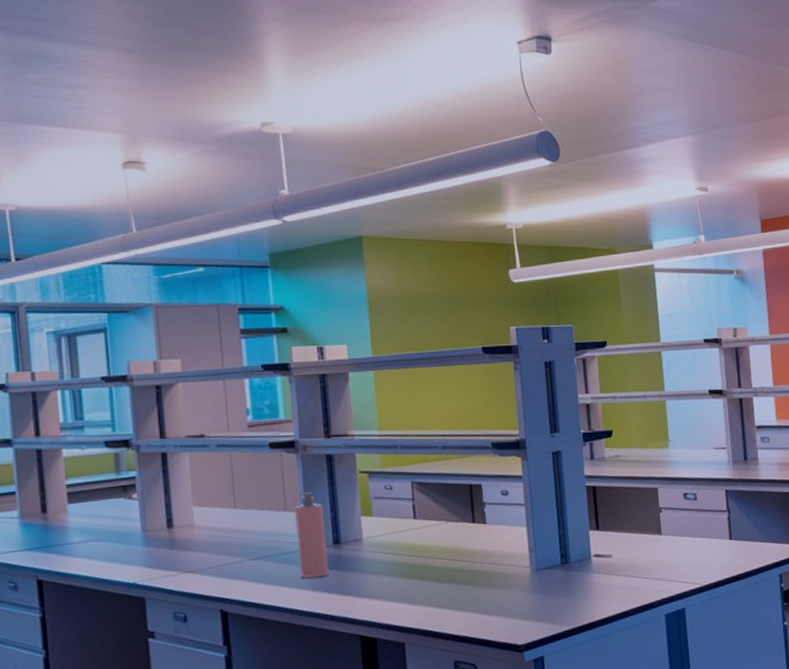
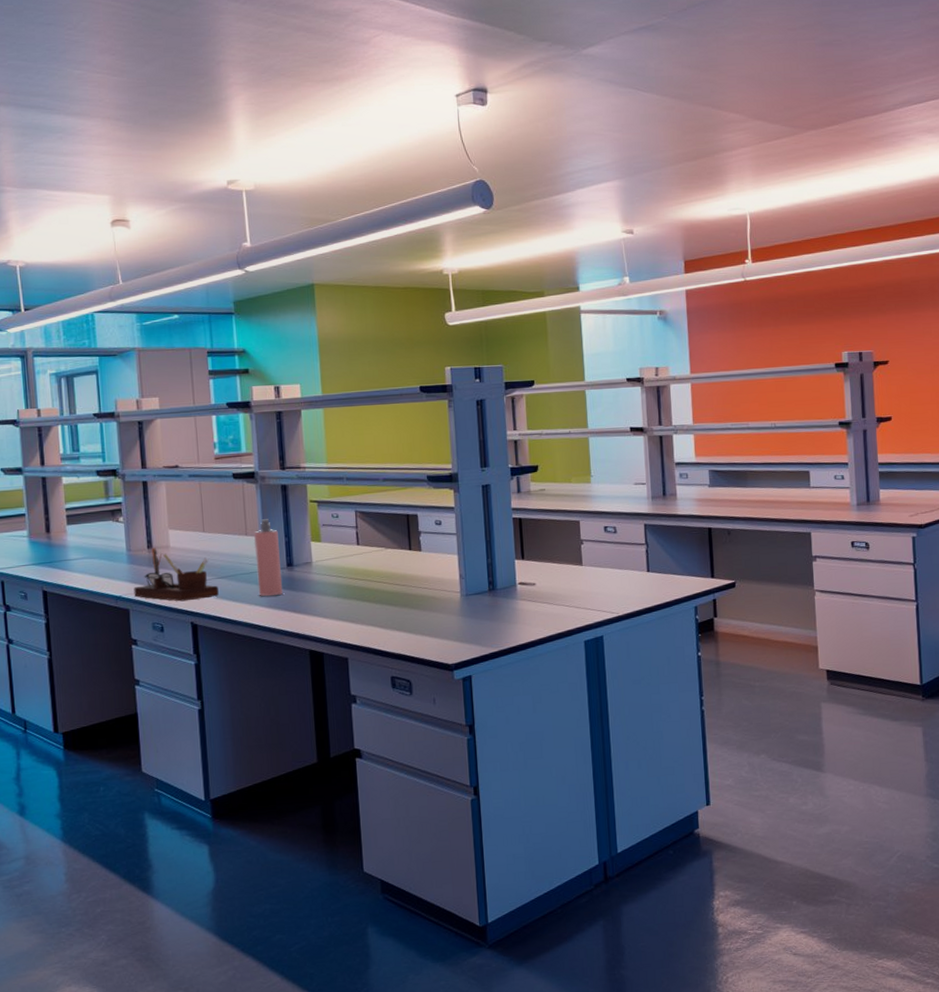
desk organizer: none [150,527,253,587] -> present [133,548,219,602]

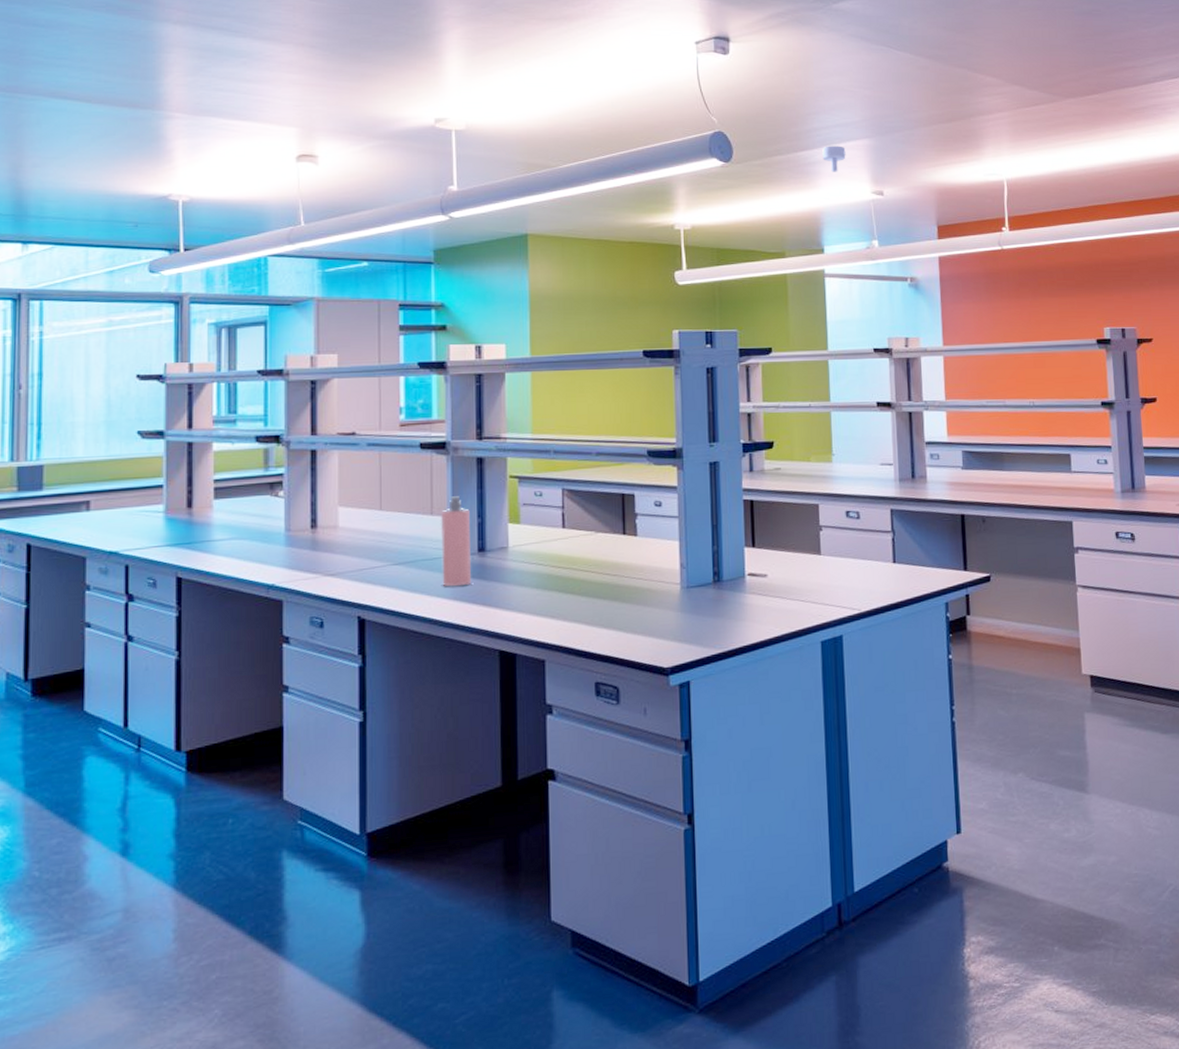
desk organizer: present [133,548,219,602] -> none [290,528,394,592]
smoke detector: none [575,188,598,214] -> present [822,146,846,172]

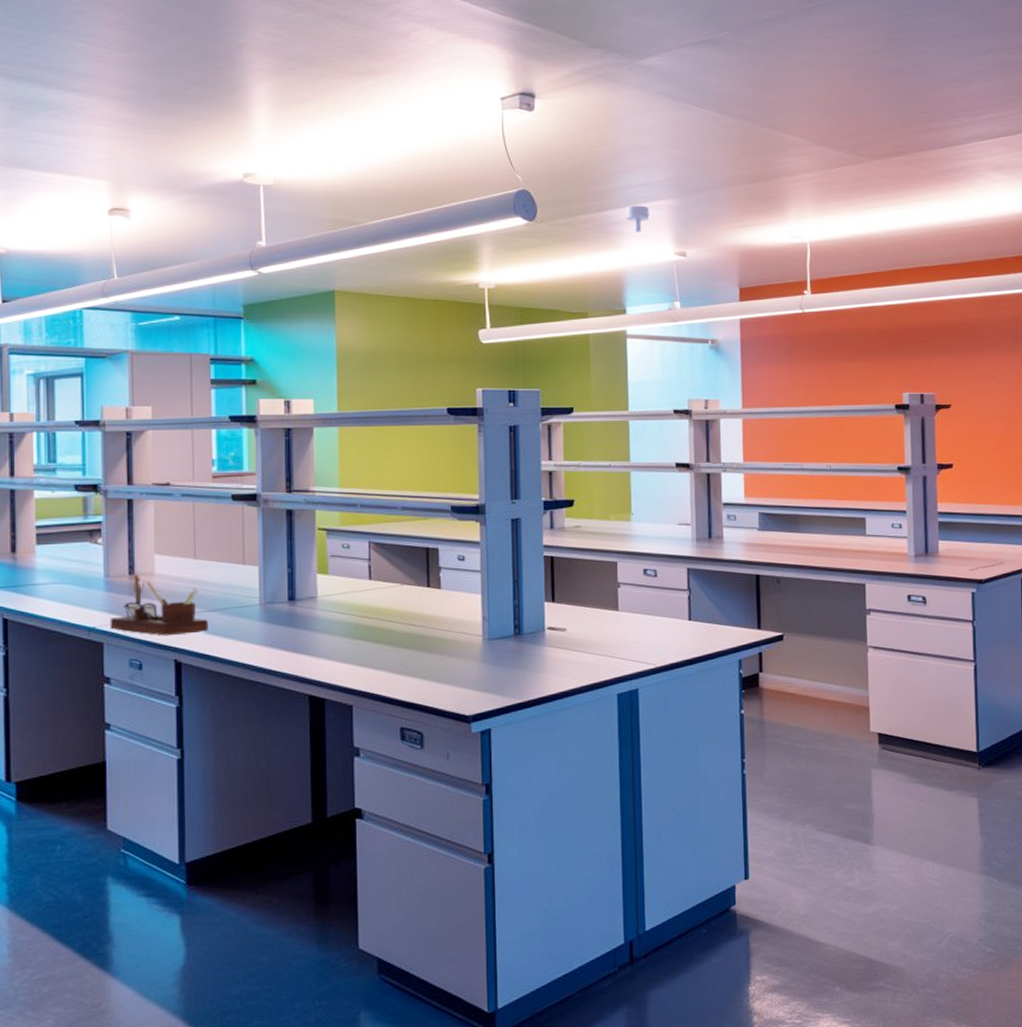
desk organizer: none [290,528,394,592] -> present [110,574,208,636]
spray bottle: present [440,496,472,586] -> none [251,547,283,633]

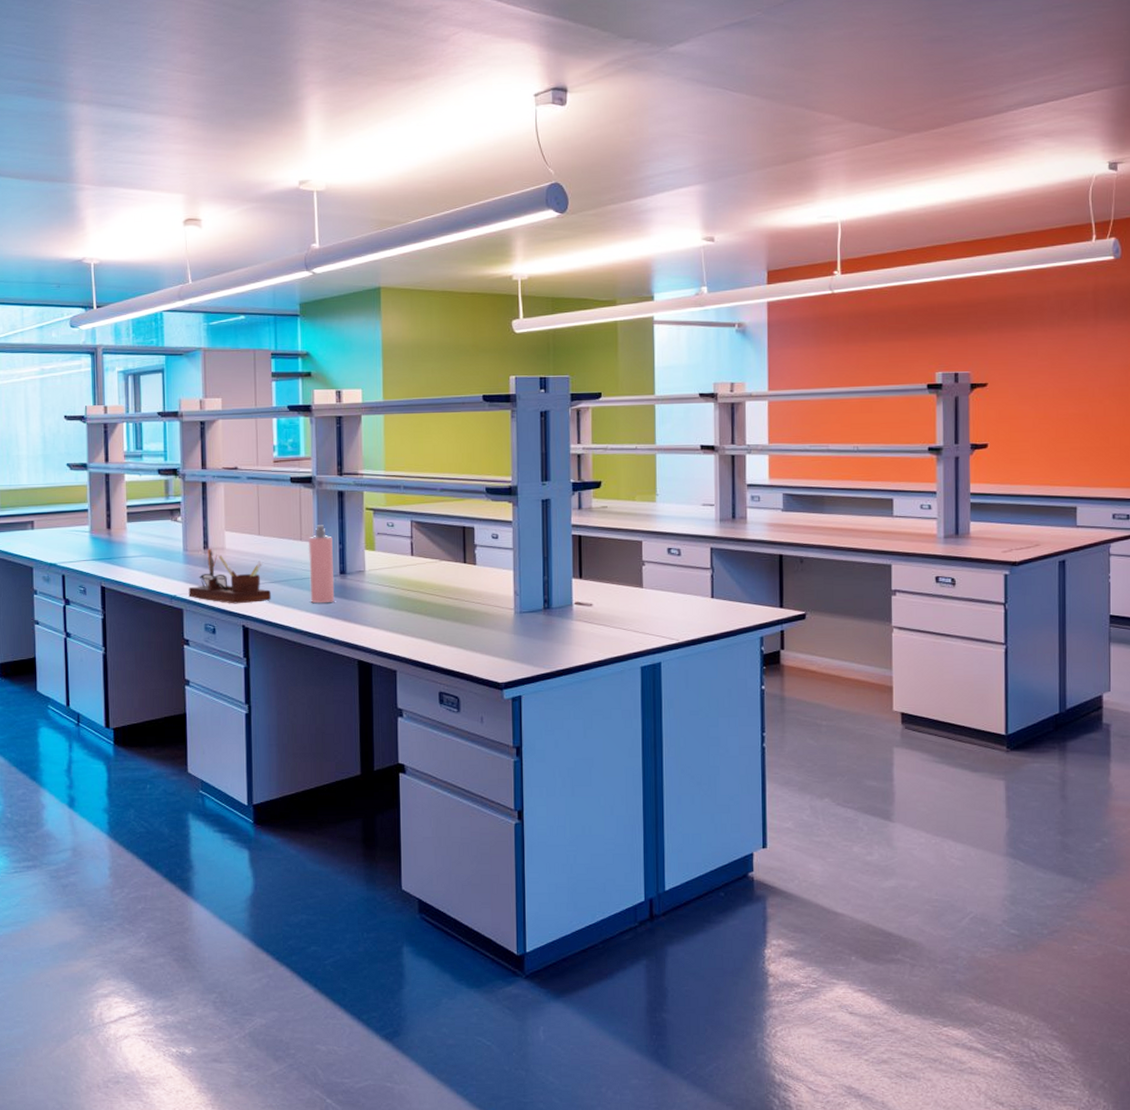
spray bottle: none [251,547,283,633] -> present [308,525,335,603]
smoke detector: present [626,205,650,232] -> none [655,192,678,220]

